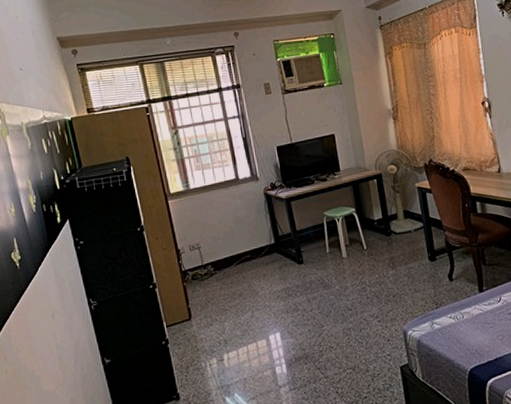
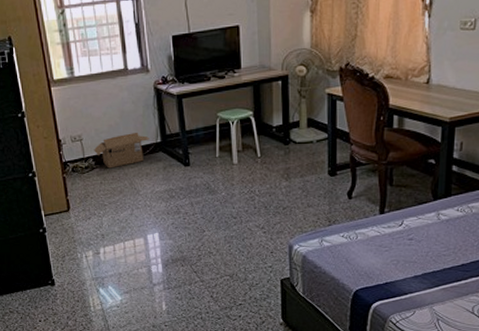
cardboard box: none [212,236,265,273] -> present [94,133,151,169]

